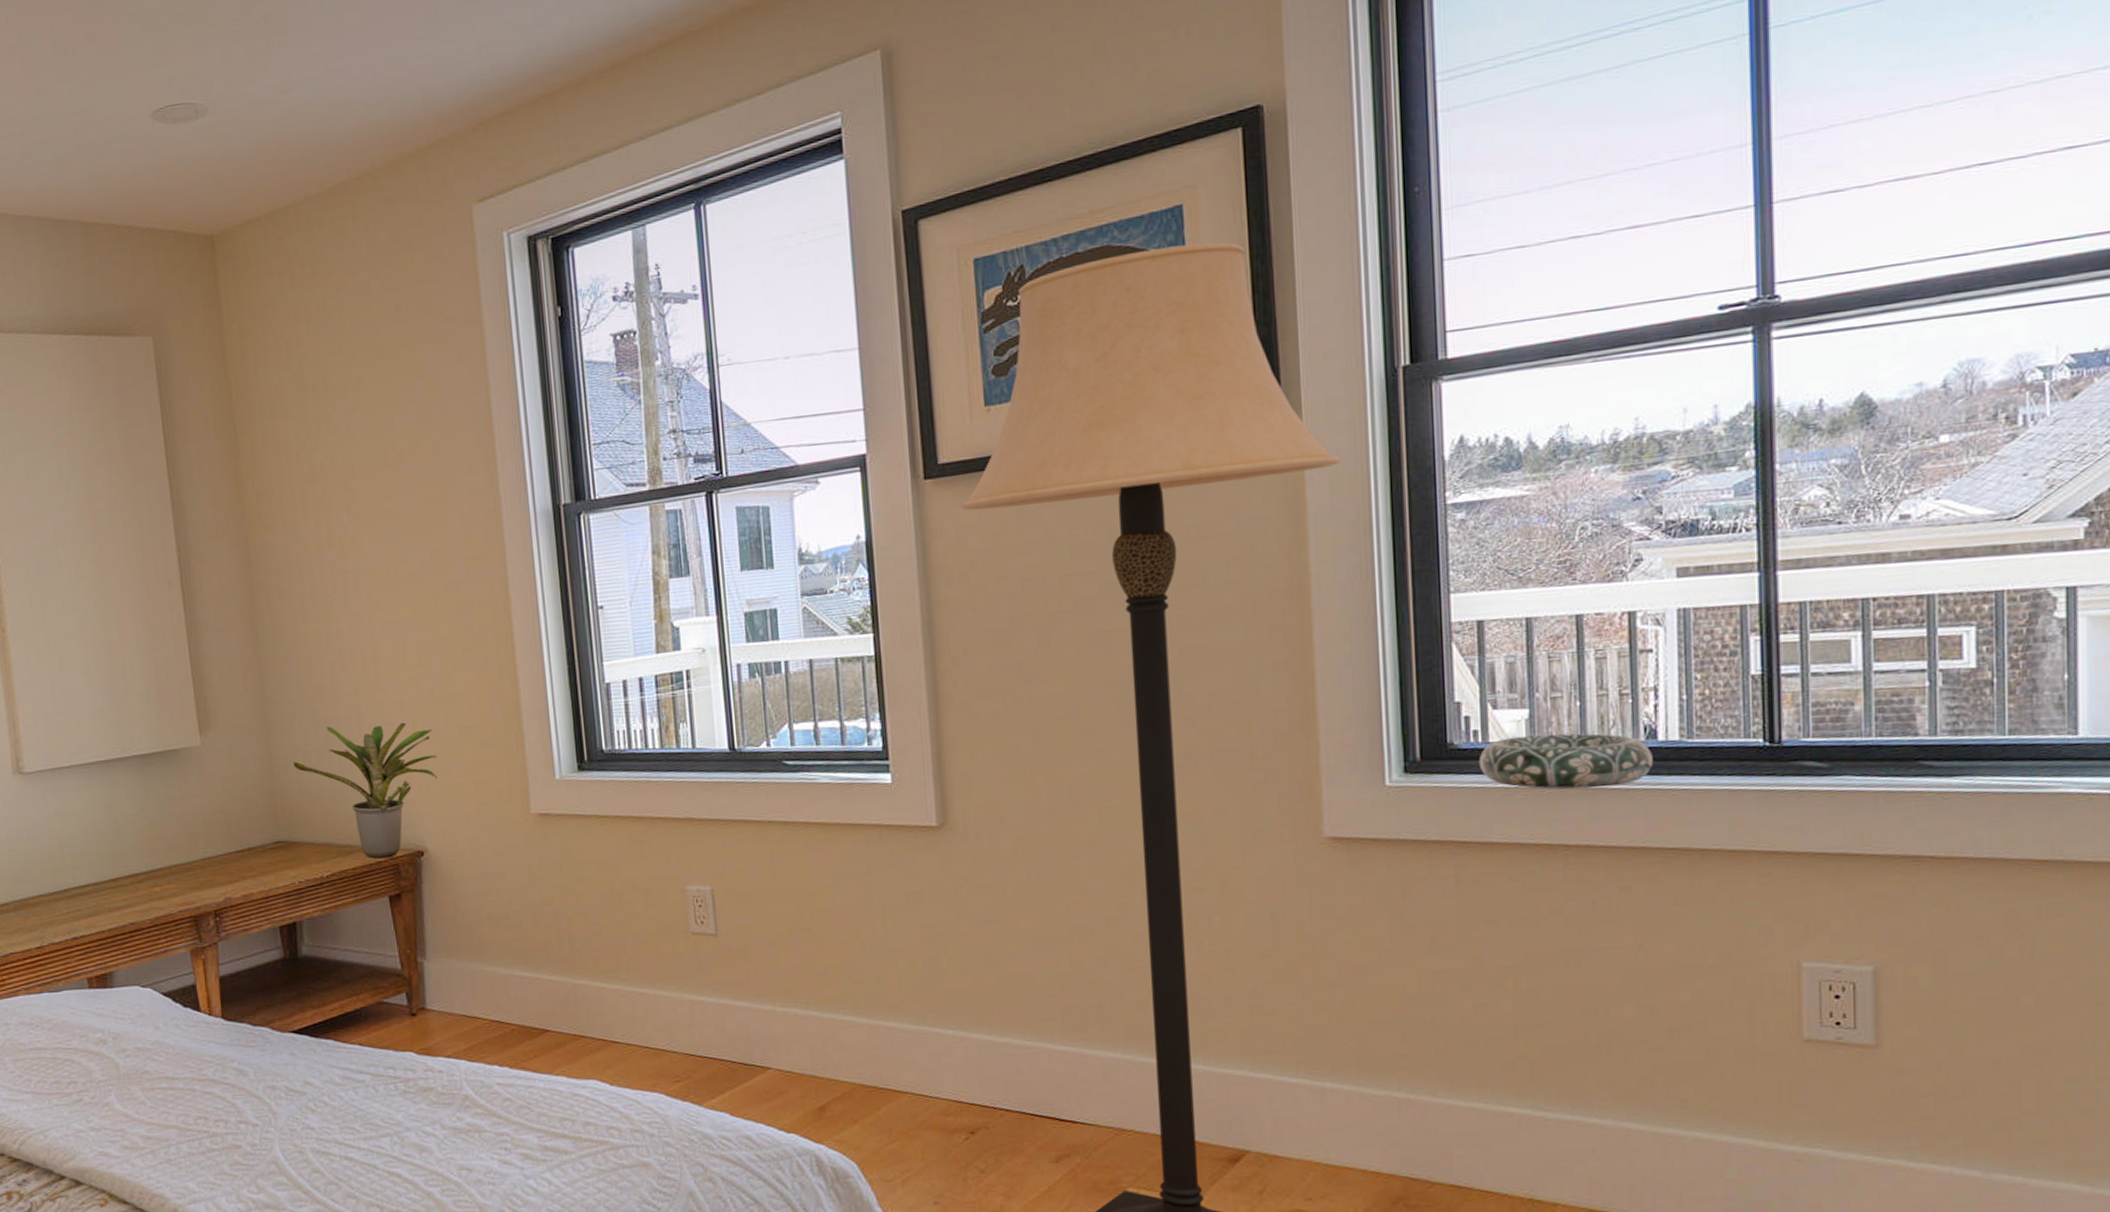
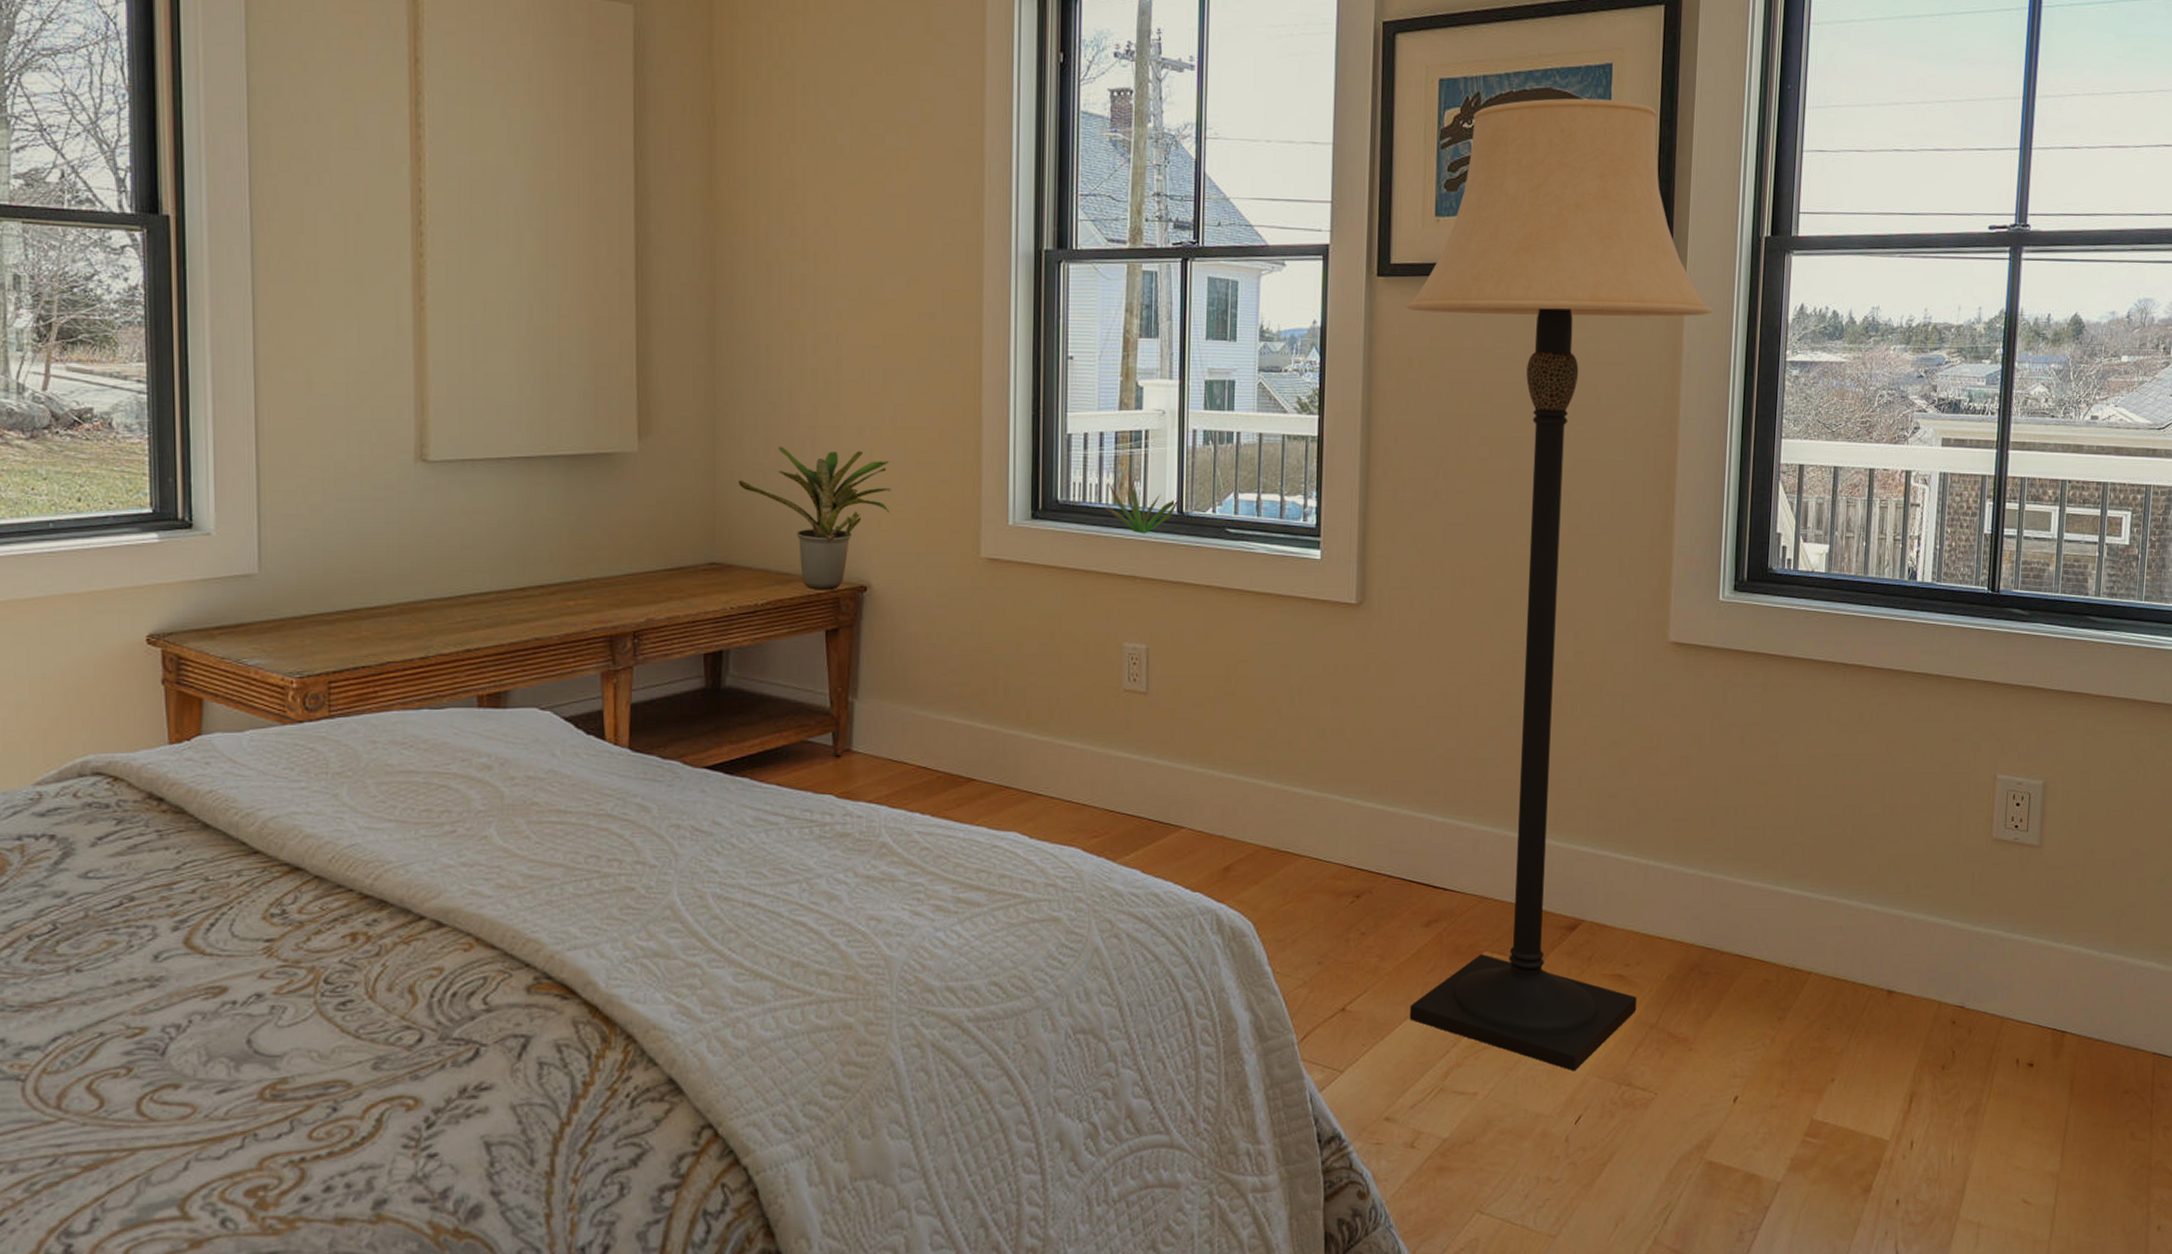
succulent plant: none [651,711,733,776] -> present [1104,468,1182,534]
decorative bowl: present [1478,733,1653,790] -> none [1789,567,1912,617]

